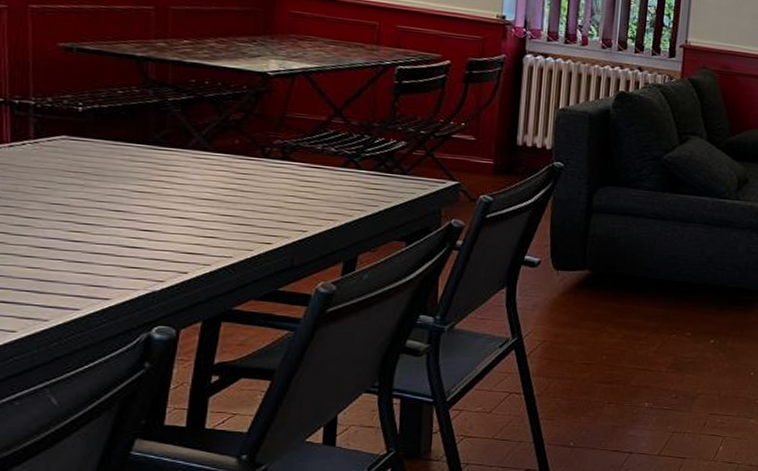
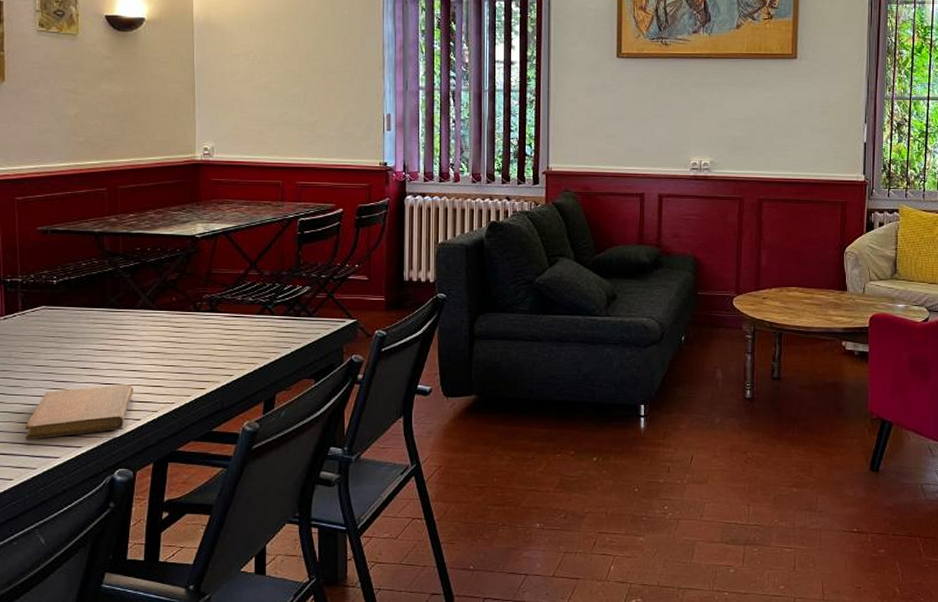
notebook: none [34,232,181,288] -> present [25,385,134,440]

